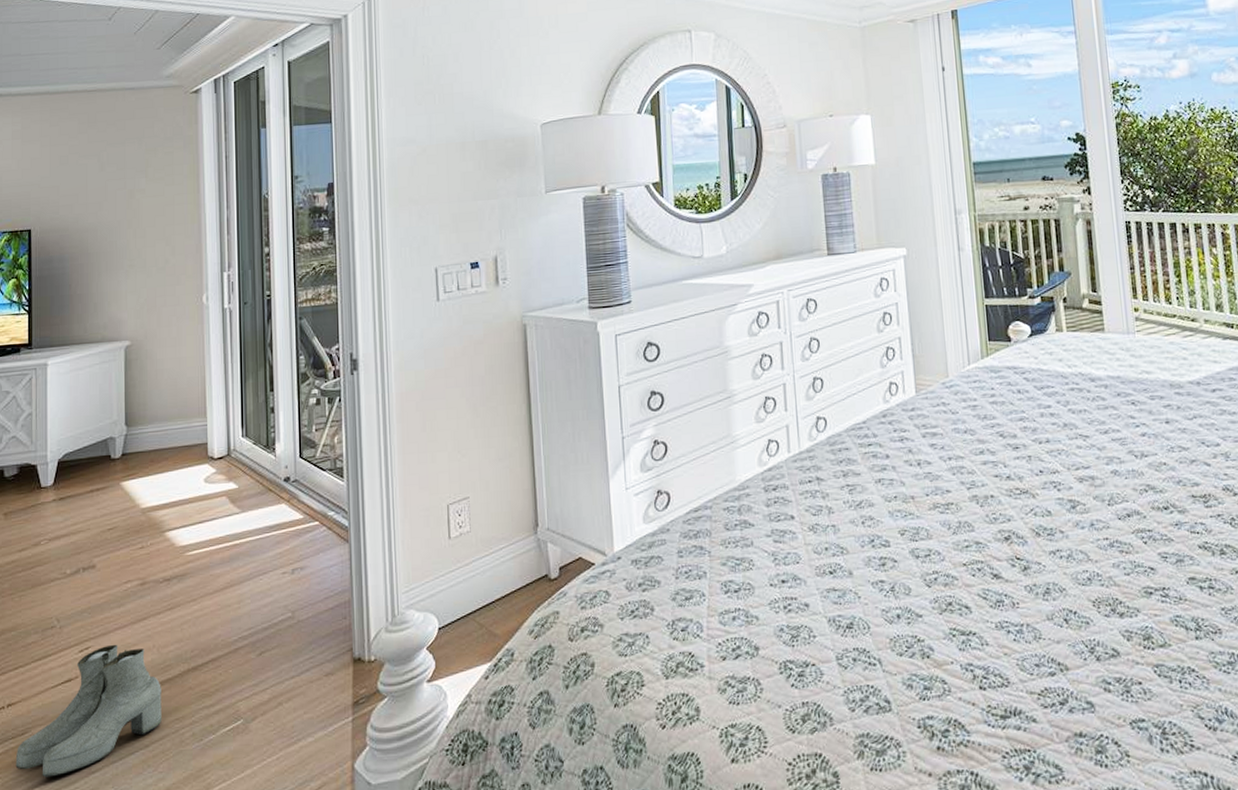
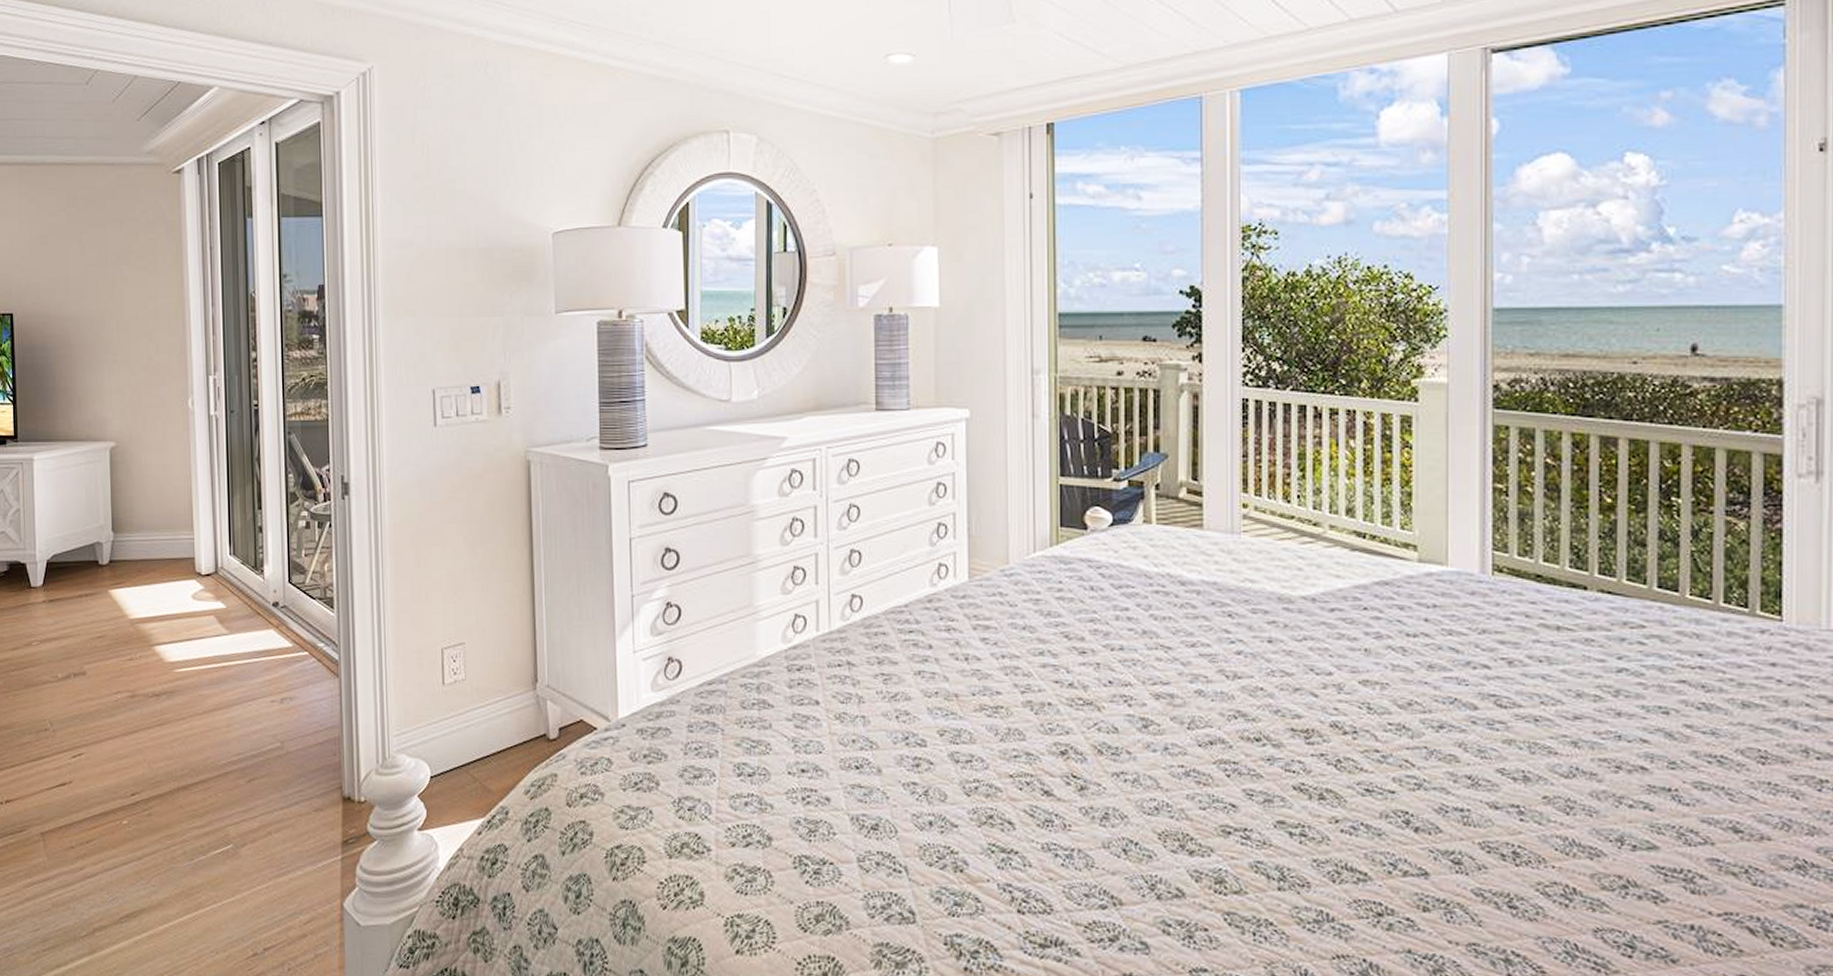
boots: present [15,644,162,777] -> none [15,753,154,877]

